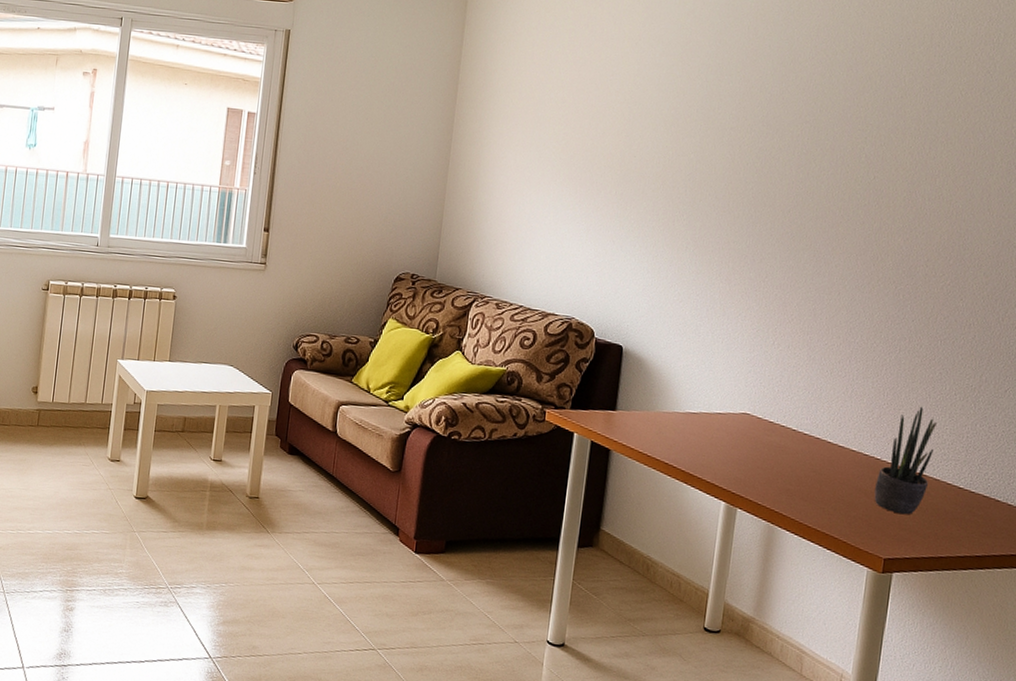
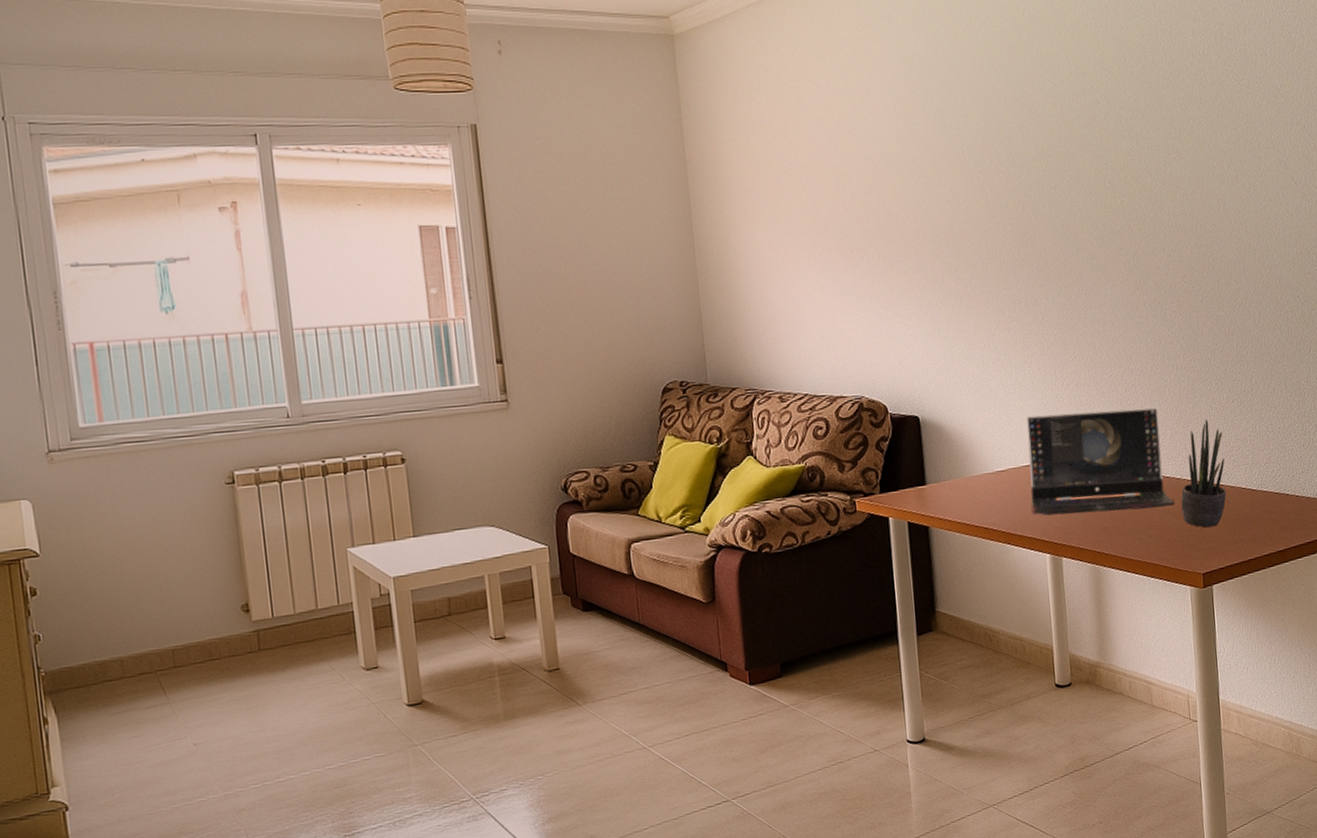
laptop computer: none [716,367,870,484] -> present [1026,407,1175,516]

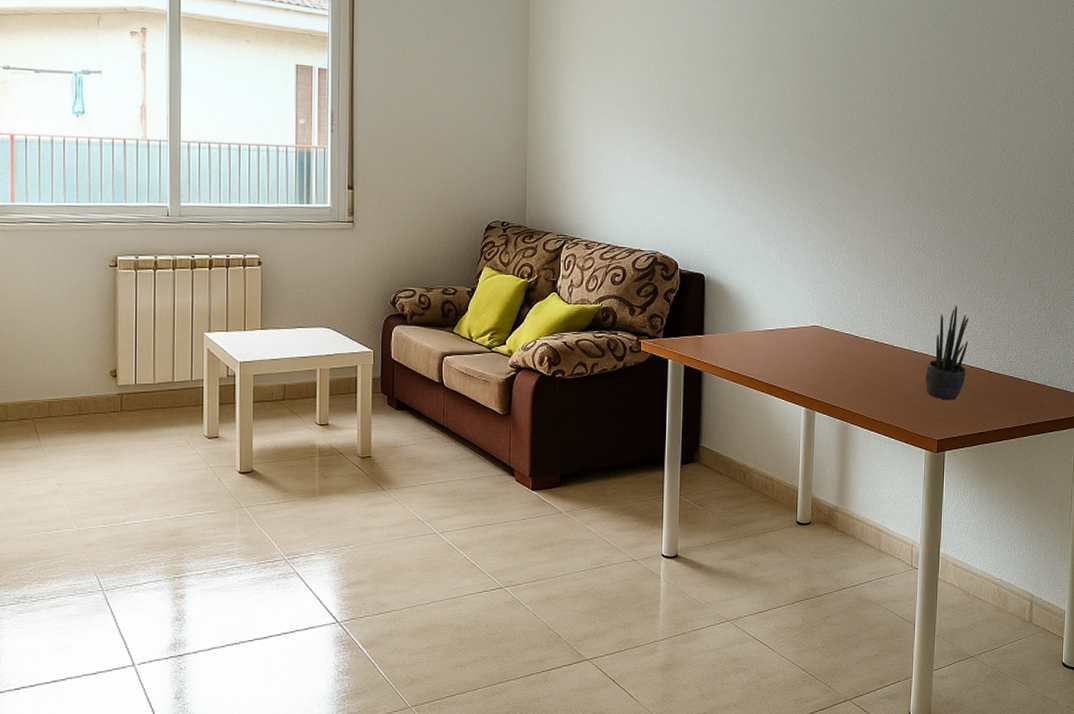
laptop computer: present [1026,407,1175,516] -> none [794,285,920,377]

